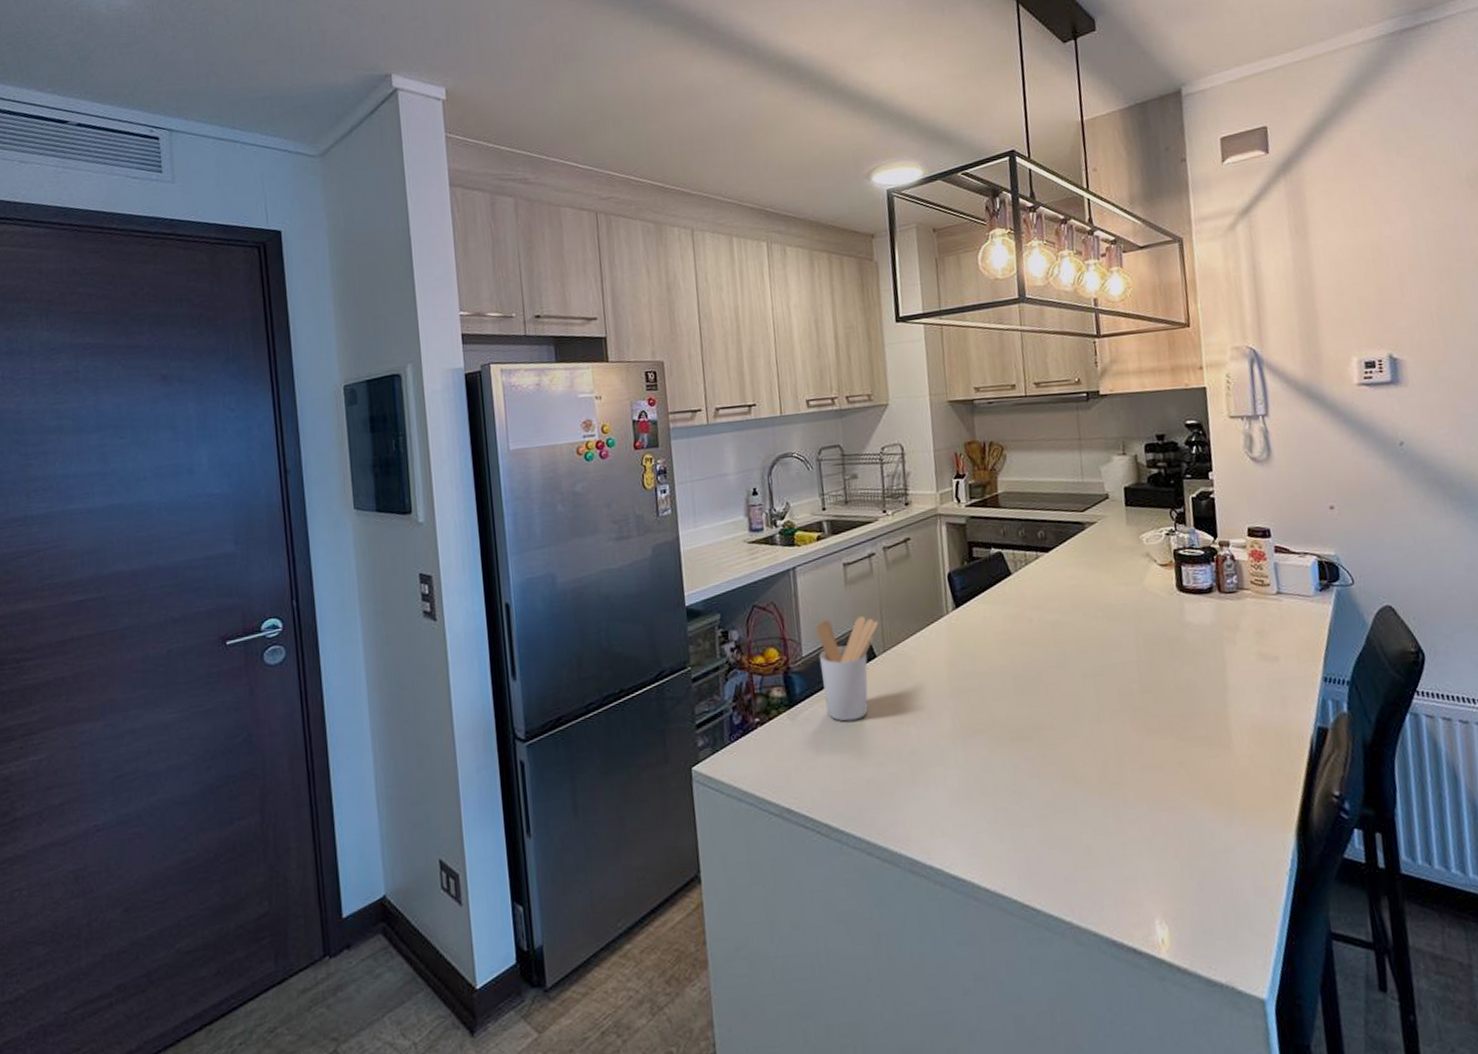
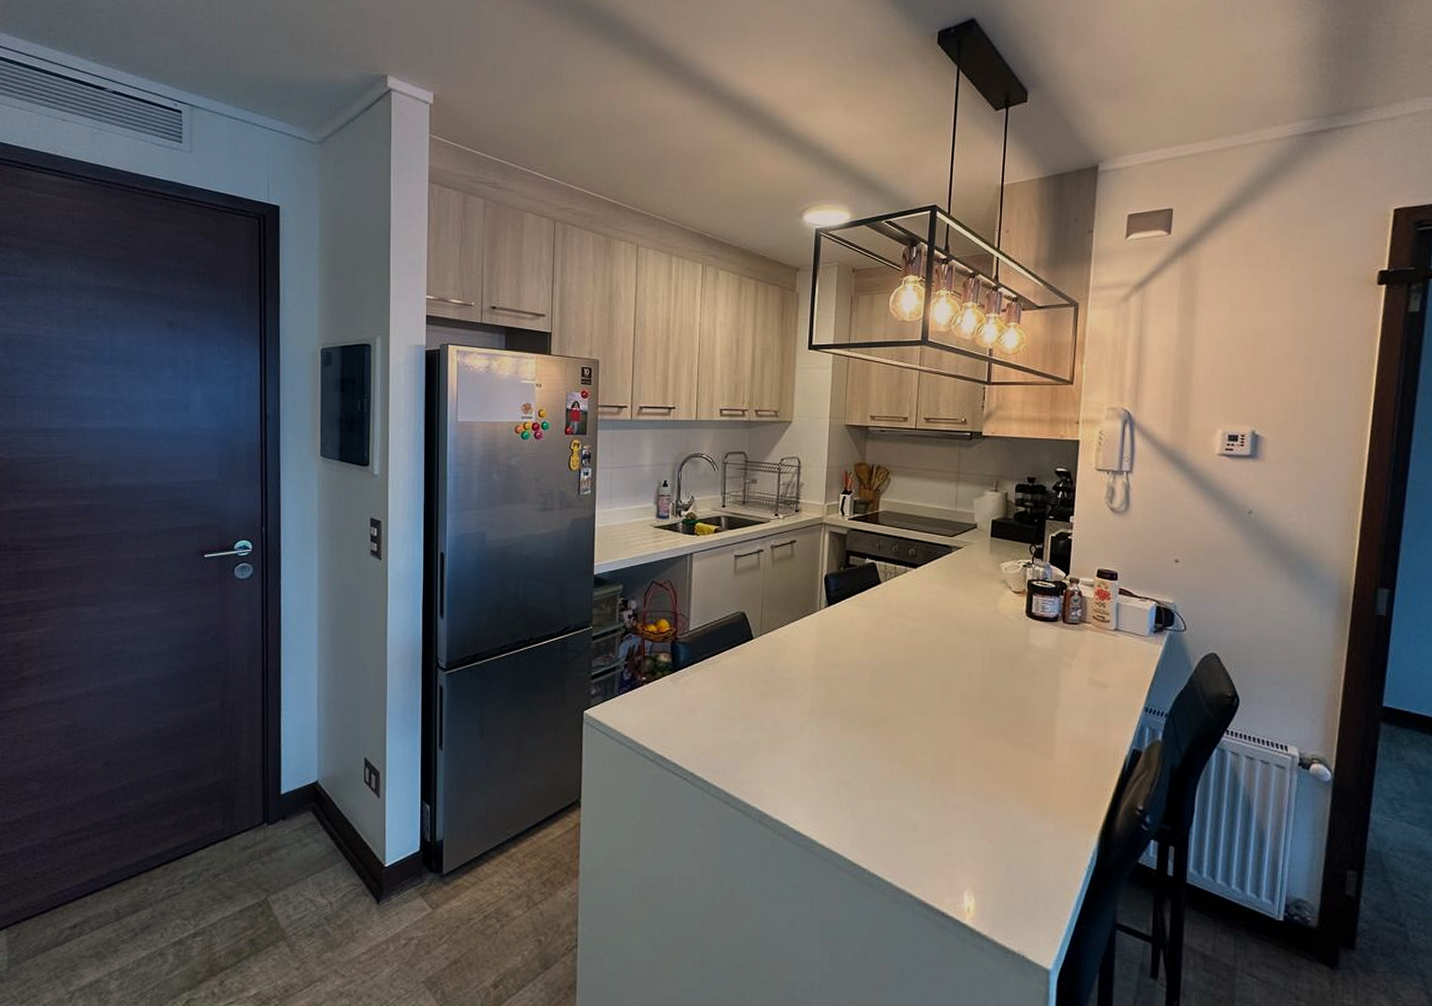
utensil holder: present [815,616,879,722] -> none [703,602,759,690]

